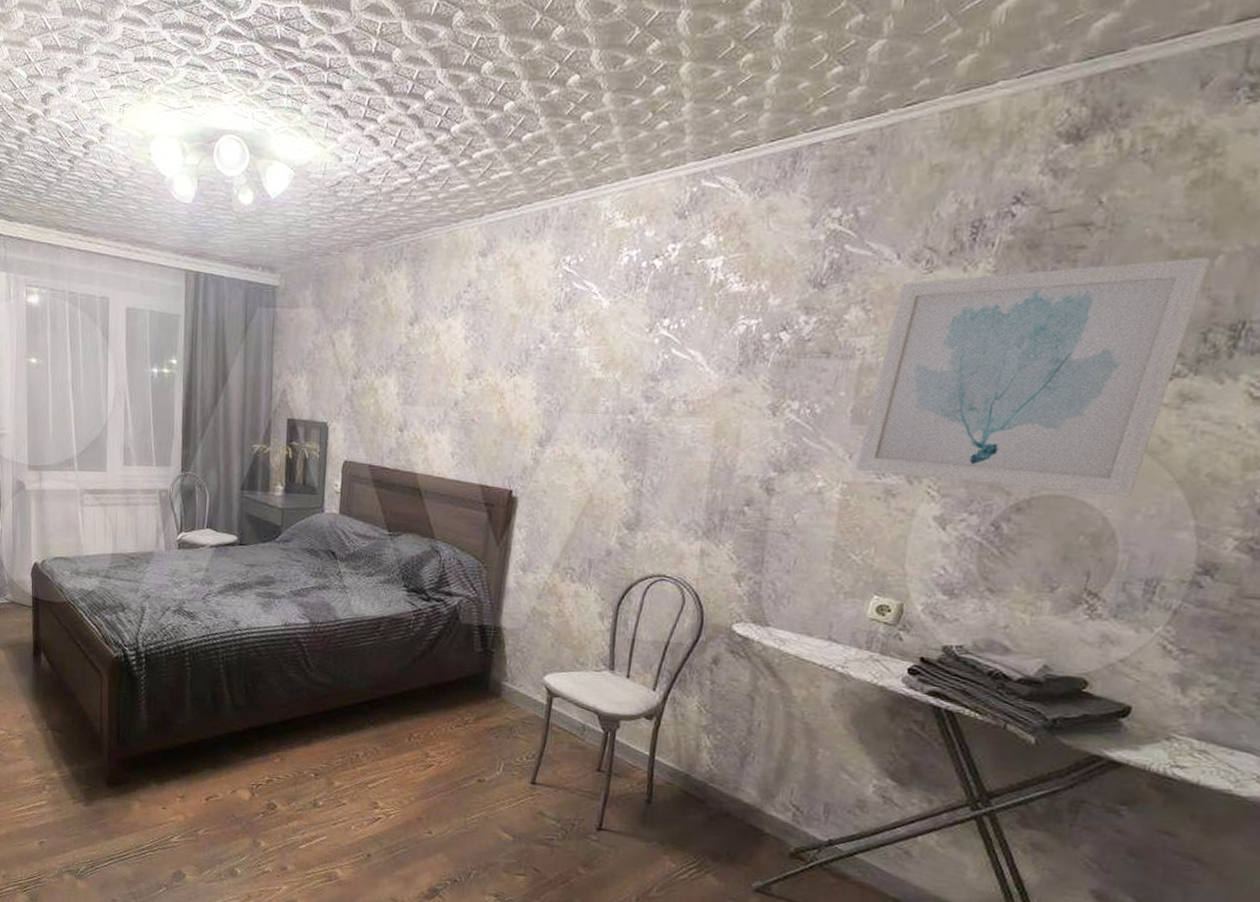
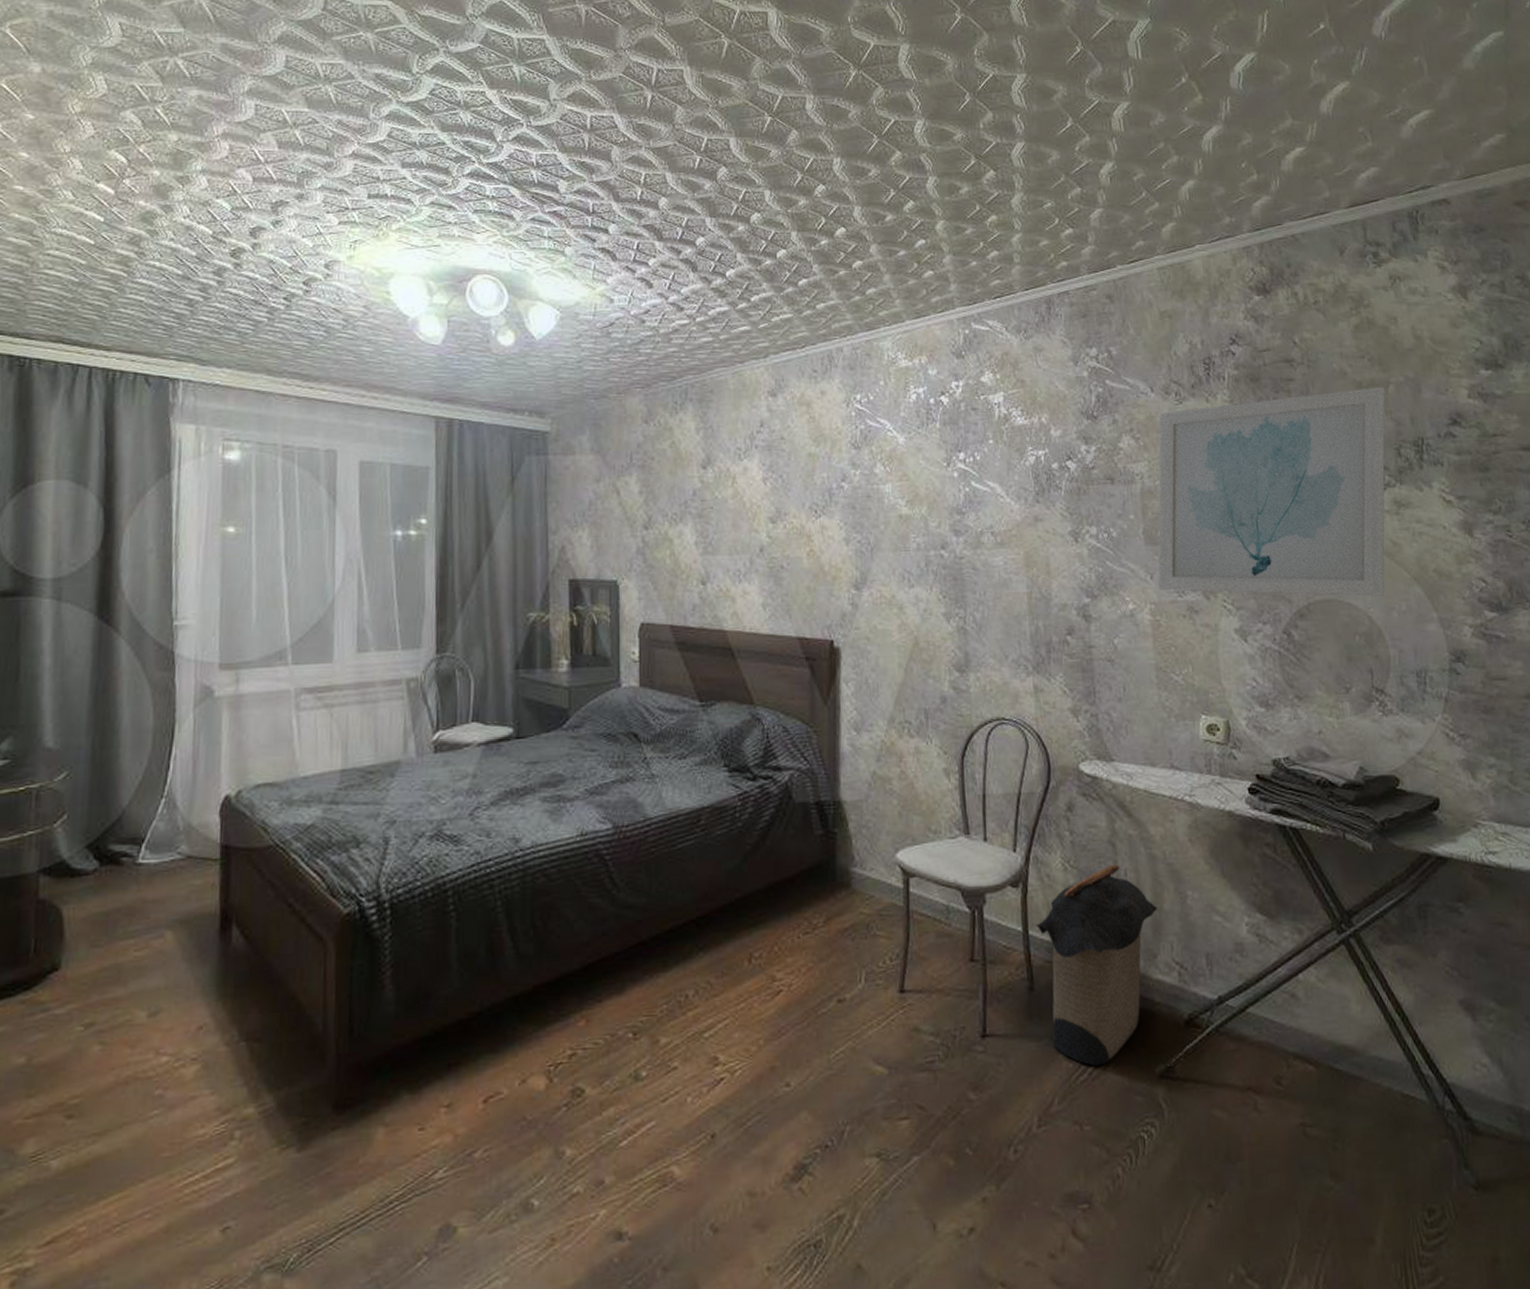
laundry hamper: none [661,714,785,871] -> present [1036,864,1158,1067]

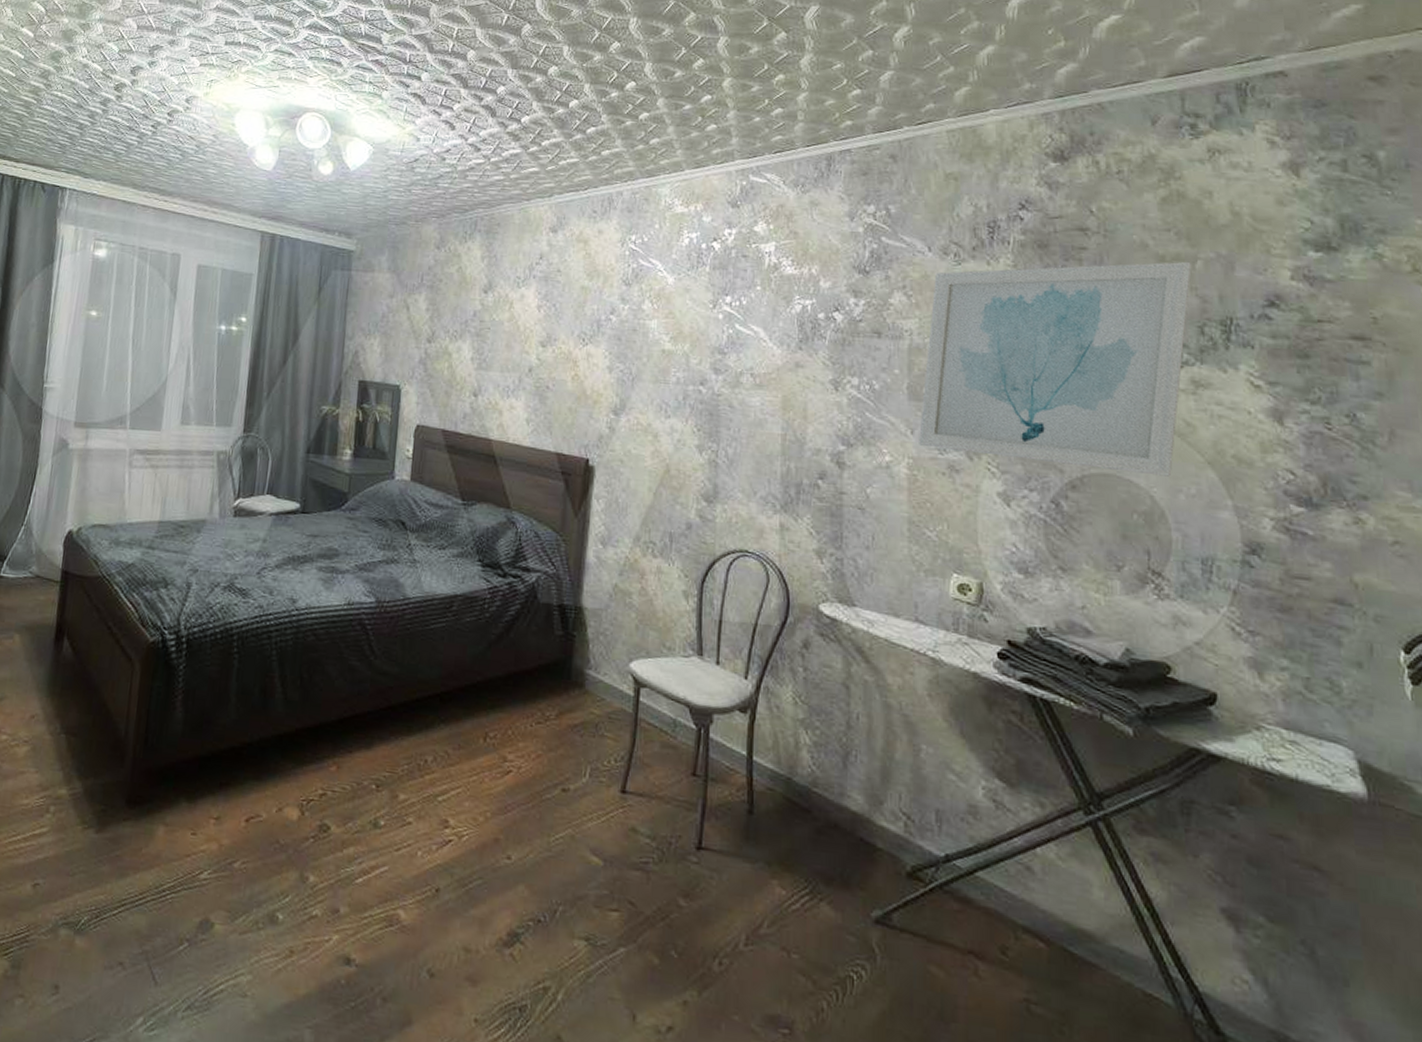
laundry hamper: present [1036,864,1158,1067] -> none [761,706,888,899]

